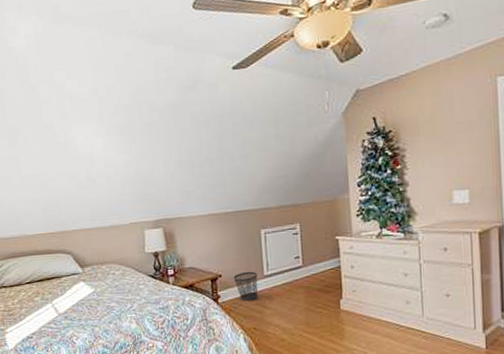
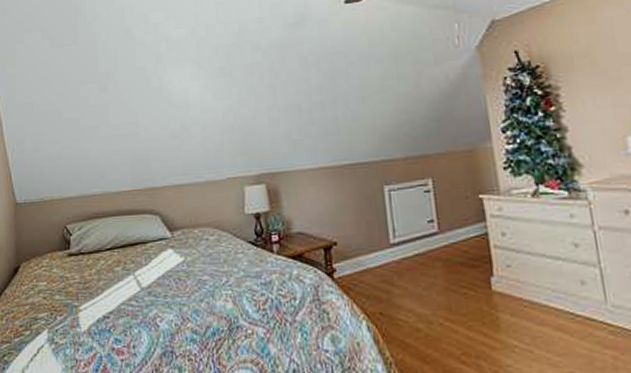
wastebasket: present [233,271,258,302] -> none [351,238,383,278]

